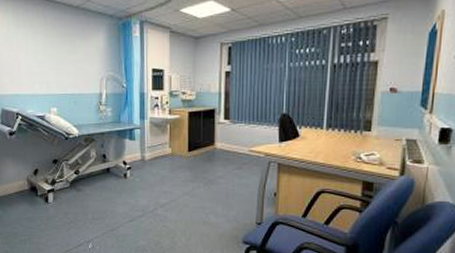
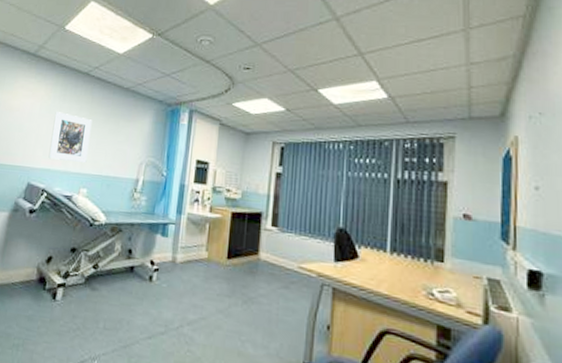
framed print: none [12,38,52,85] -> present [48,112,92,164]

